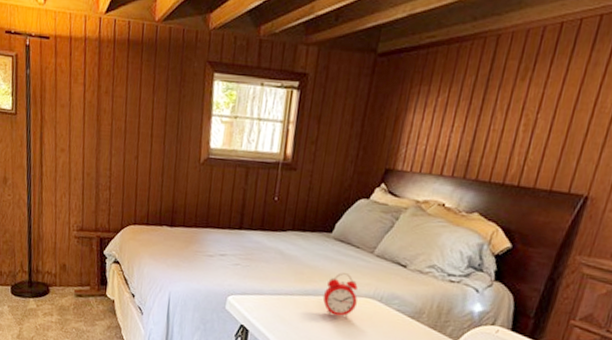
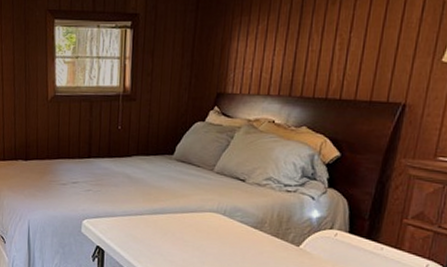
alarm clock: present [322,273,358,319] -> none [170,191,203,233]

